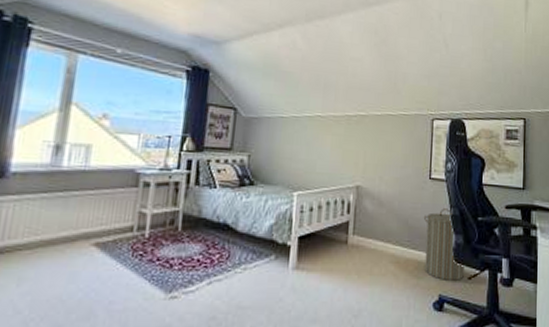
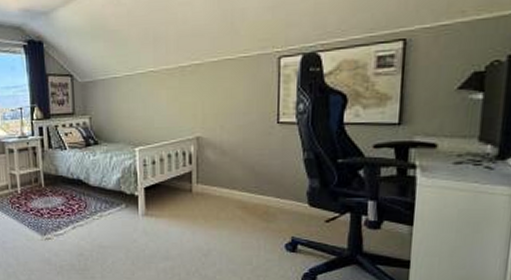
laundry hamper: present [423,208,464,281] -> none [271,153,321,224]

